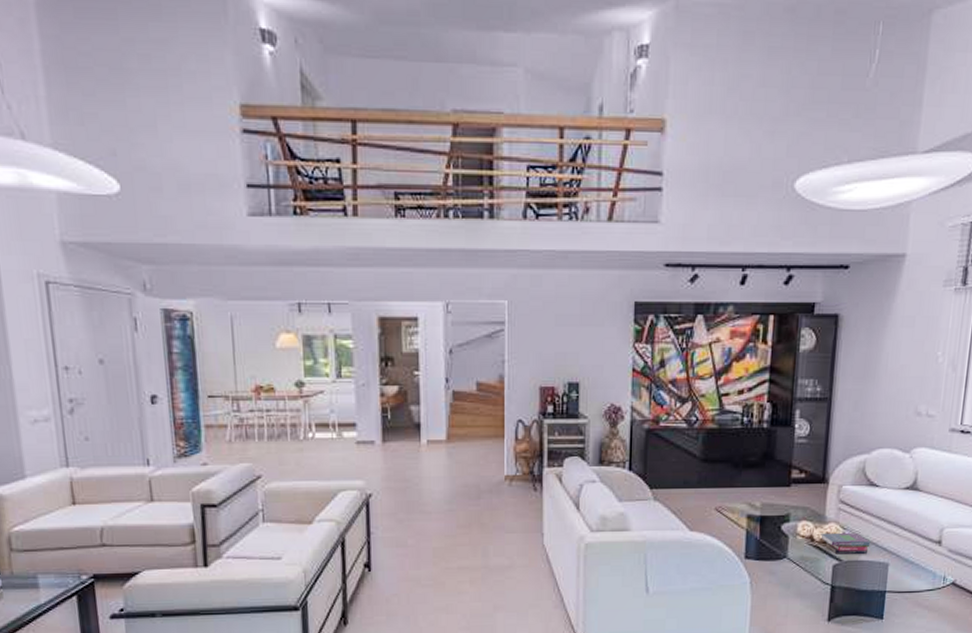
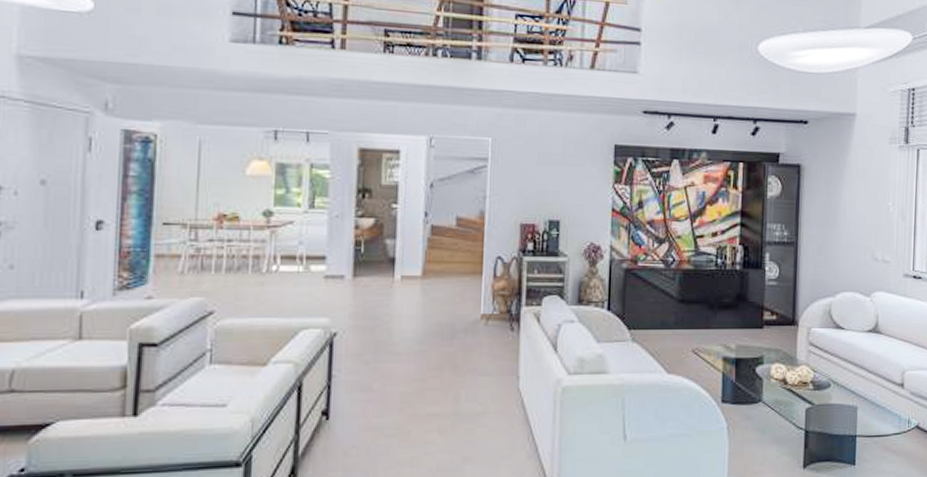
books: present [819,532,871,555] -> none [791,375,840,399]

